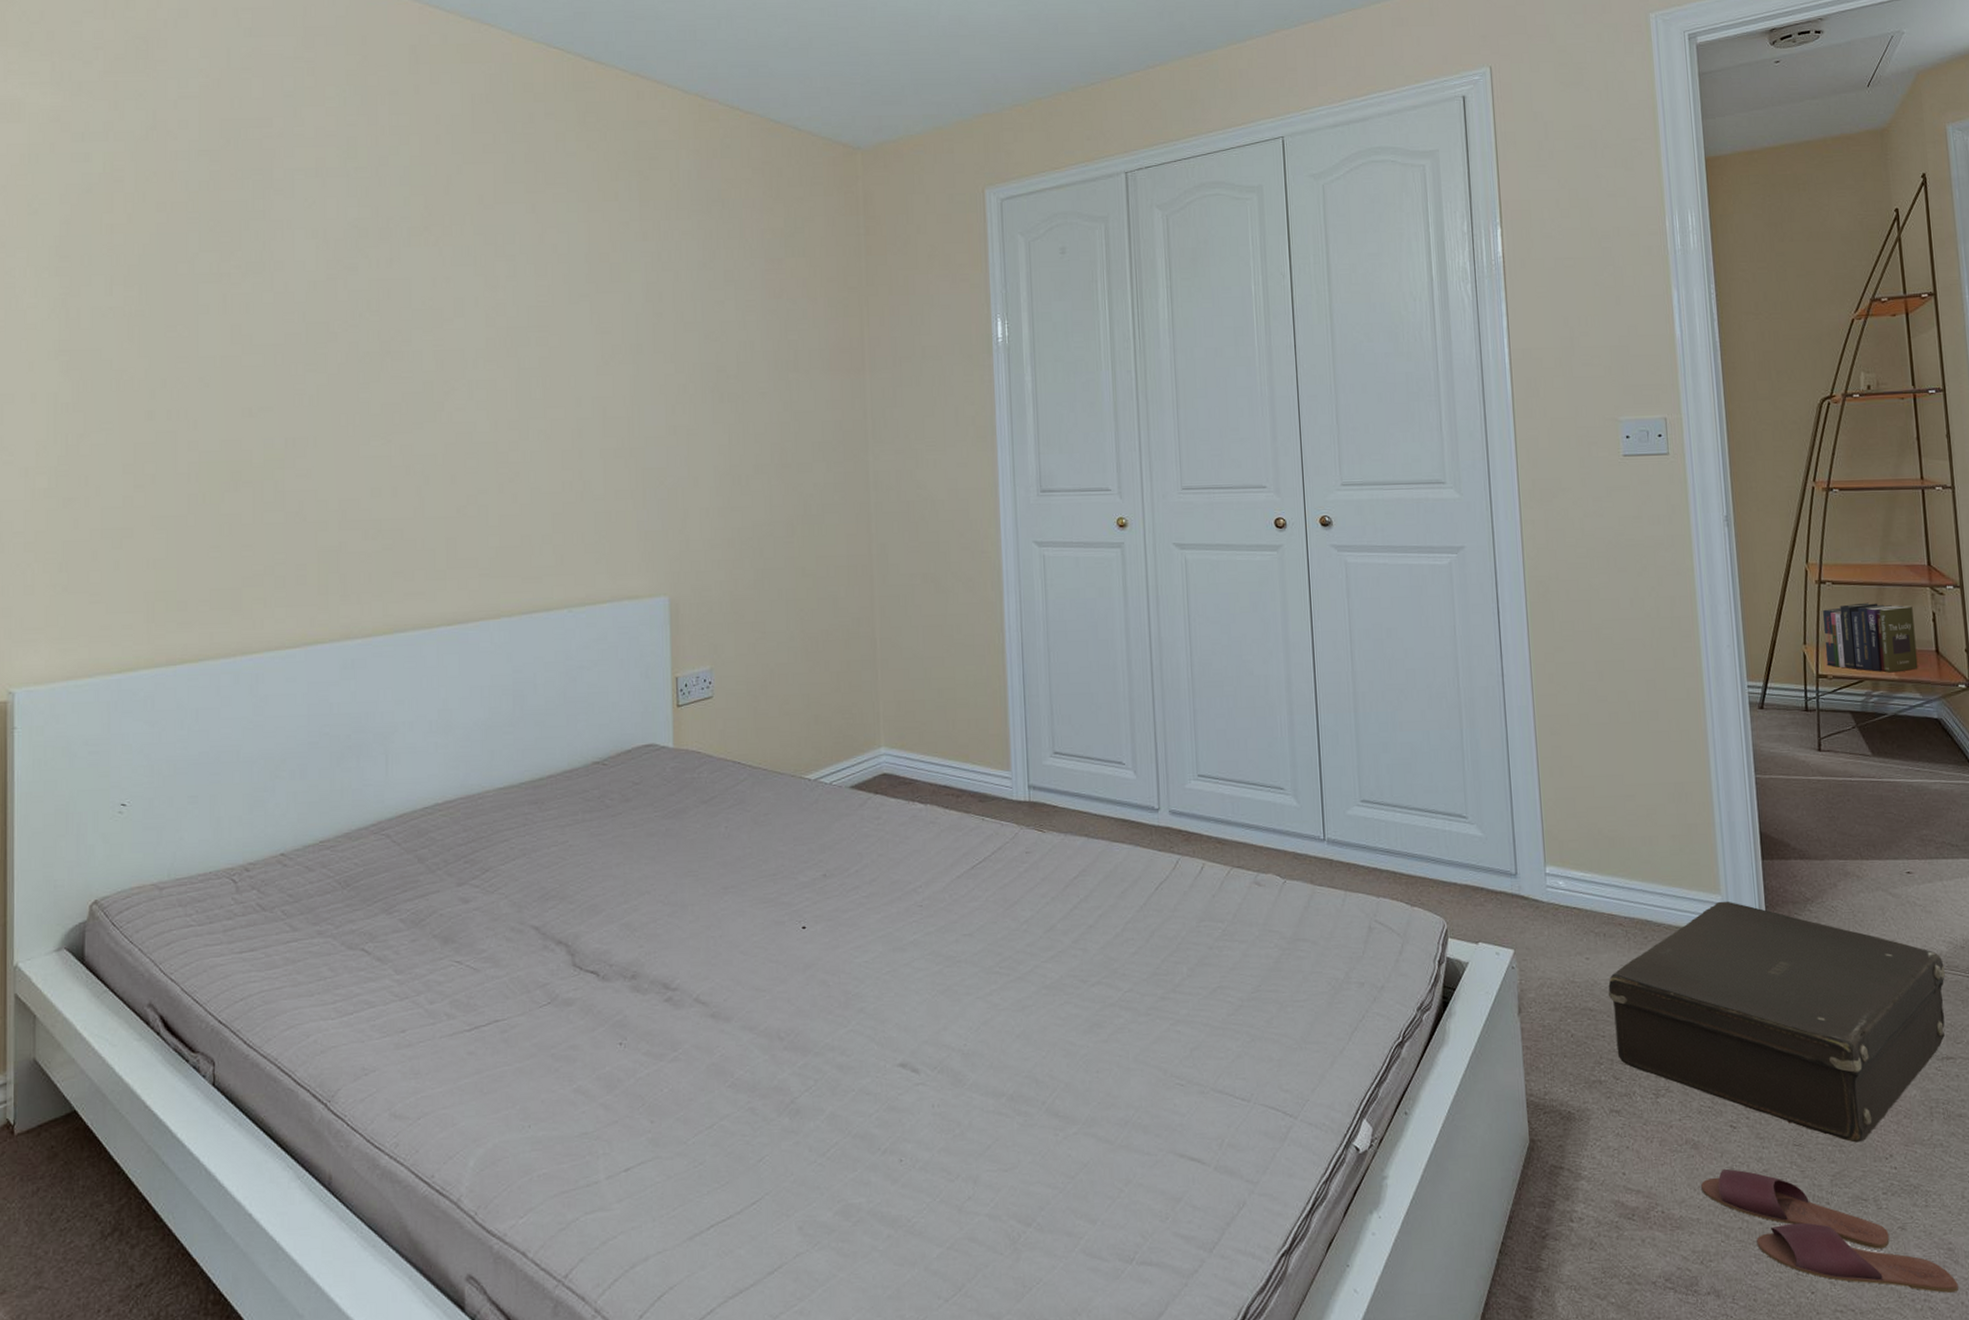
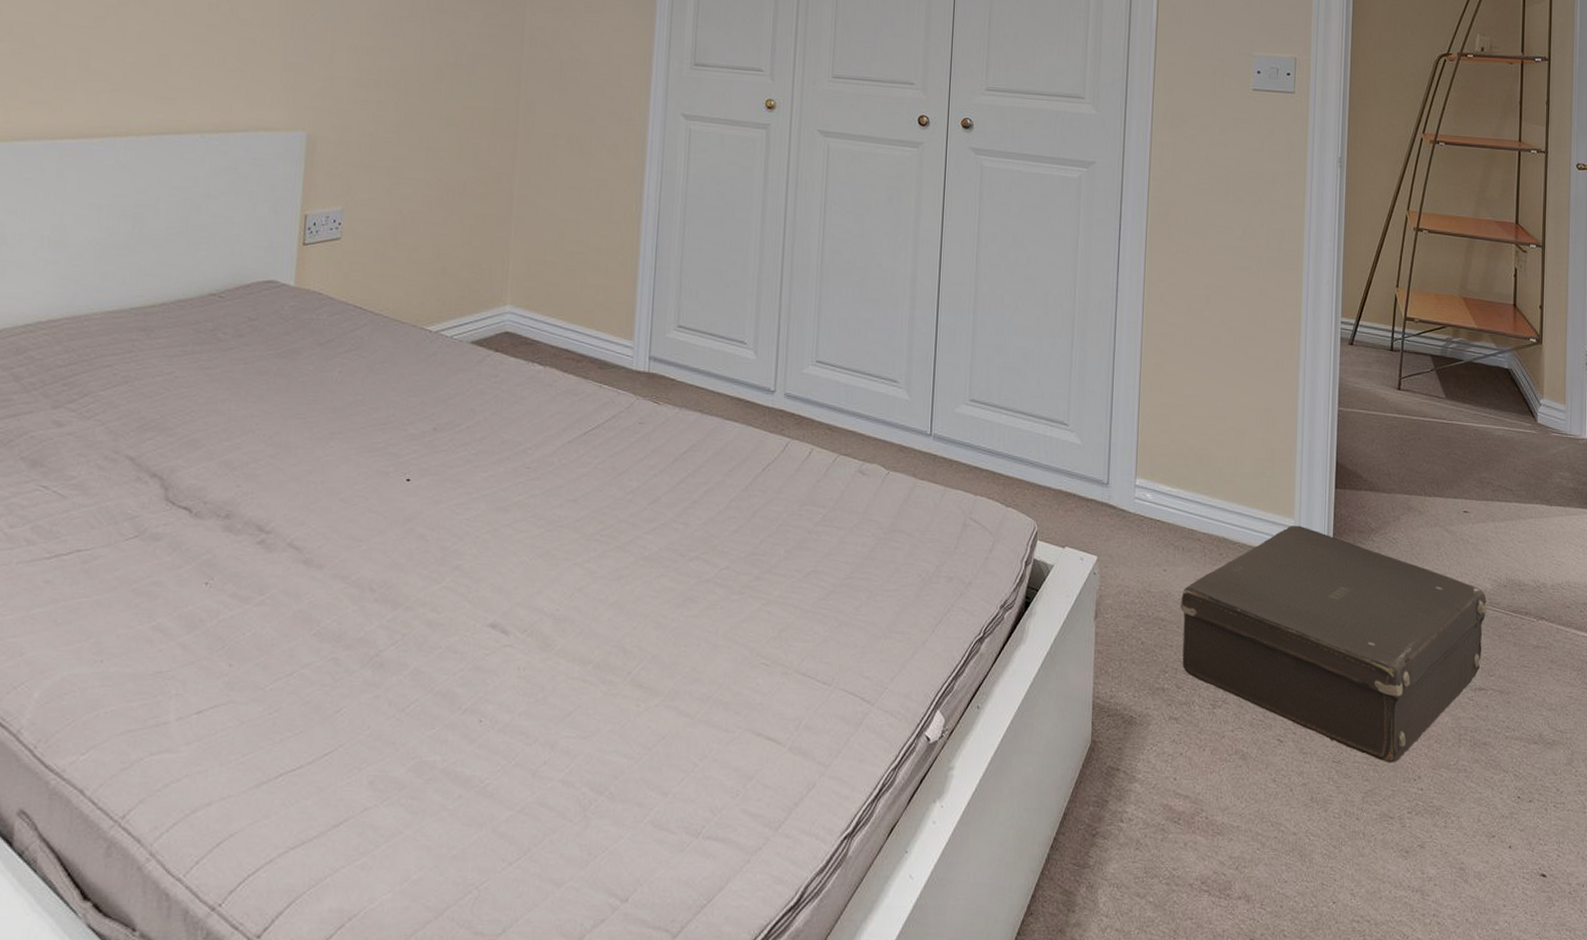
slippers: present [1701,1168,1958,1293] -> none [1245,780,1465,909]
books: present [1823,602,1918,673] -> none [1415,253,1498,322]

